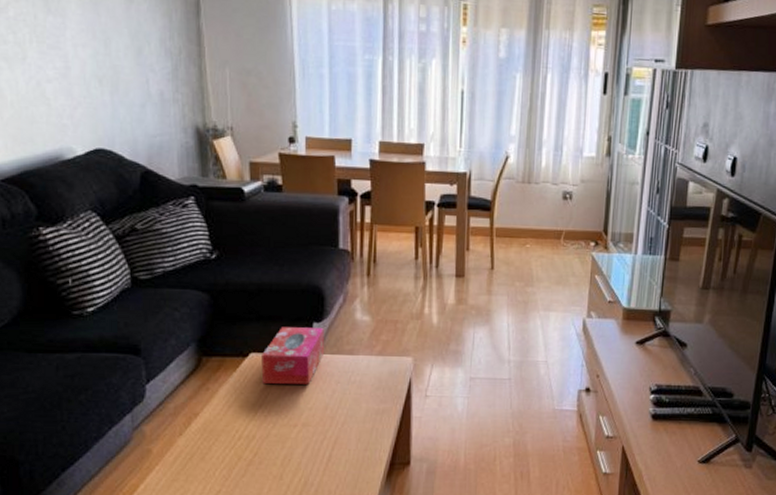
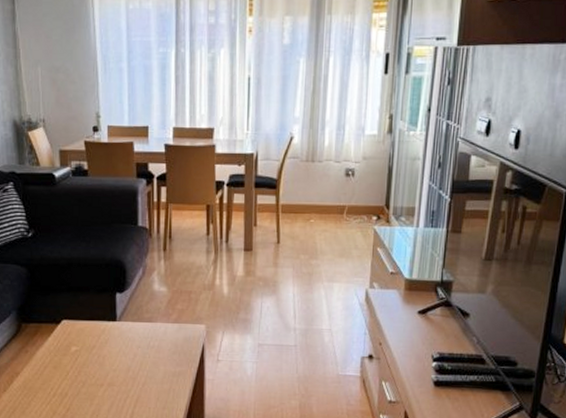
tissue box: present [261,327,325,384] -> none [72,297,127,348]

